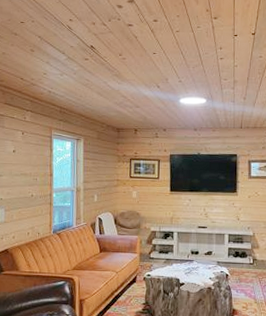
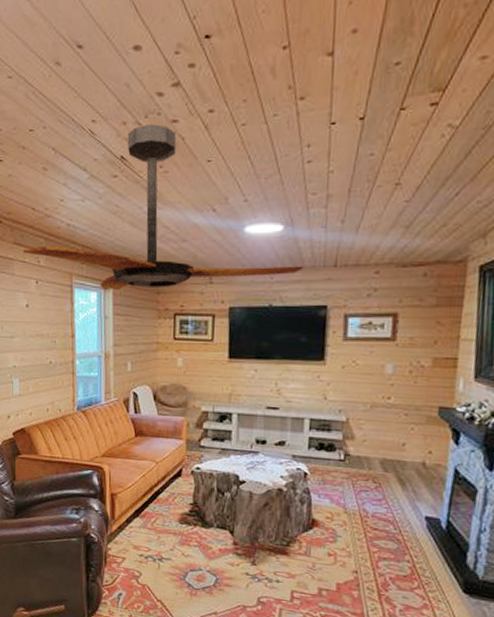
ceiling fan: none [12,26,221,140] -> present [22,124,304,290]

